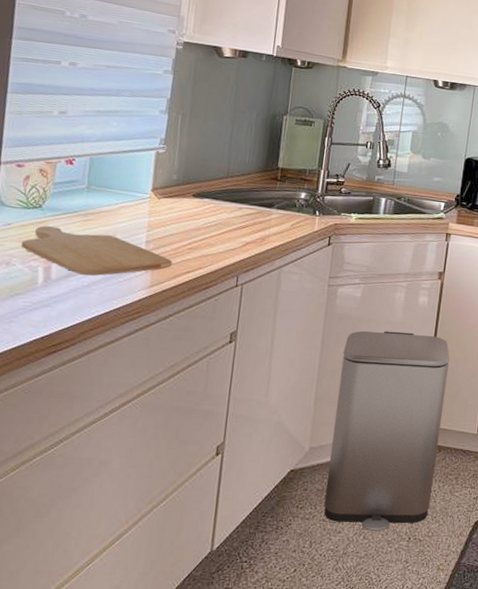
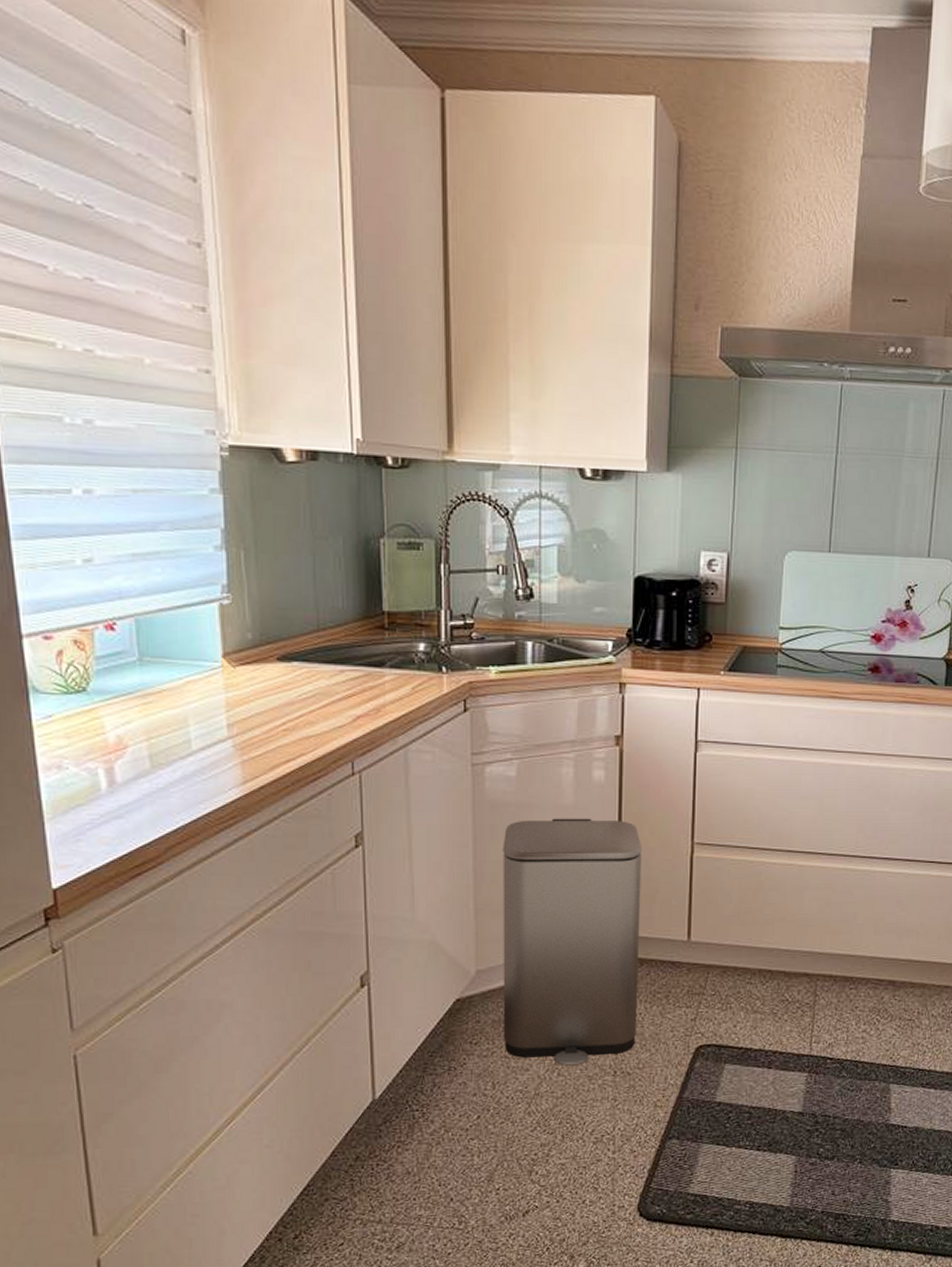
chopping board: present [20,226,173,277] -> none [69,715,266,776]

